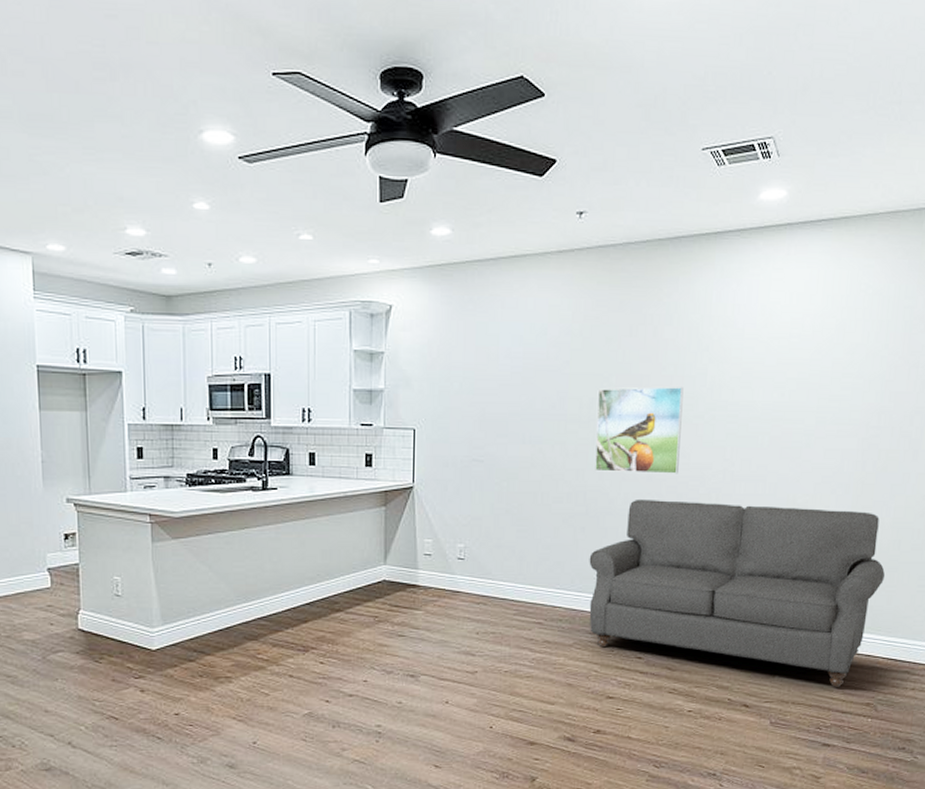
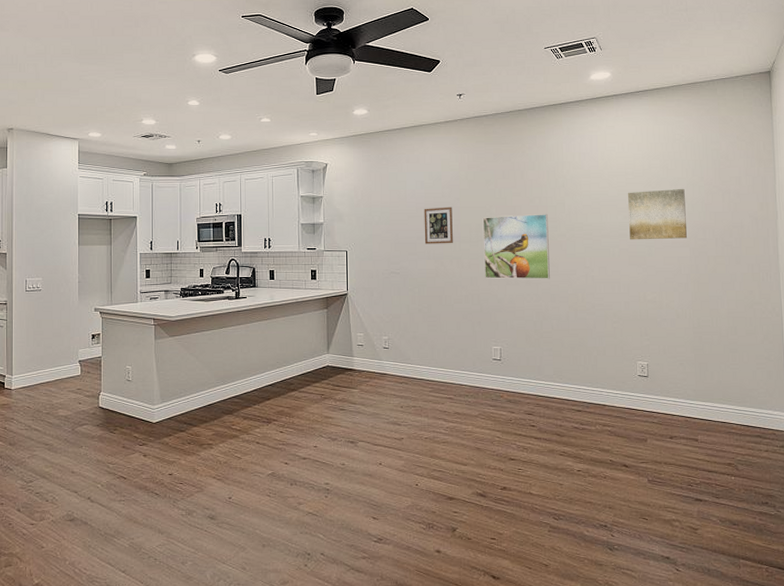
picture frame: none [519,372,559,424] -> present [424,207,453,244]
sofa: present [589,498,885,687] -> none [486,298,727,450]
wall art: none [785,358,863,426] -> present [627,188,687,240]

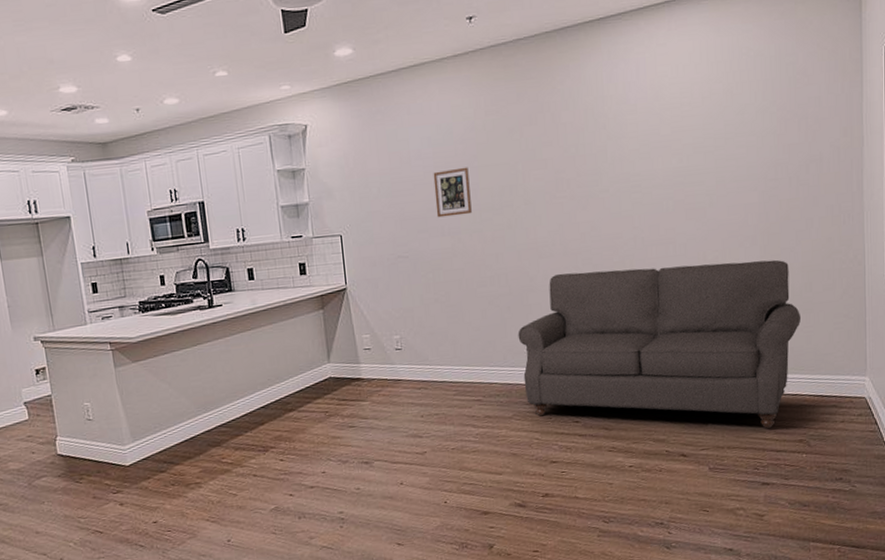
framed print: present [482,214,550,279] -> none [506,165,592,254]
sofa: none [486,298,727,450] -> present [517,260,801,428]
wall art: present [627,188,687,240] -> none [683,117,755,189]

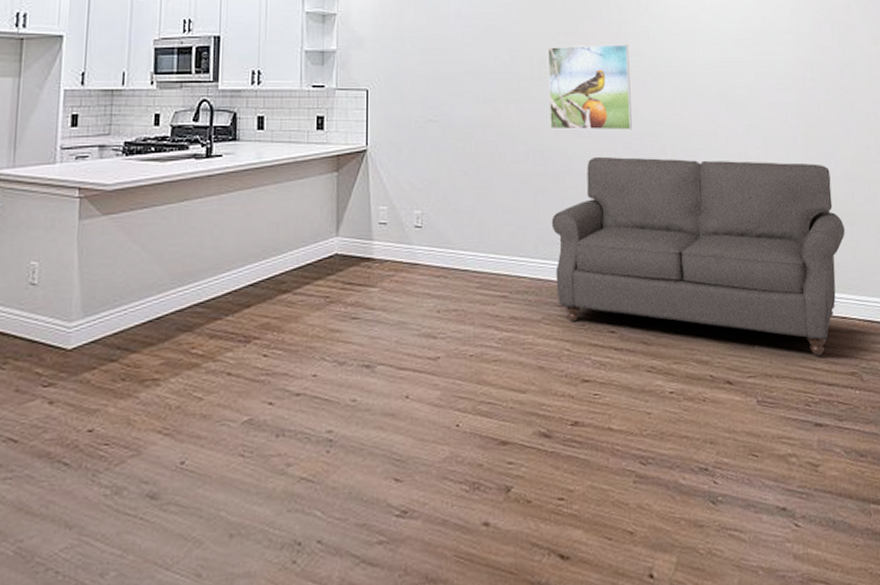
picture frame: present [433,167,472,218] -> none [472,32,510,82]
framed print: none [506,165,592,254] -> present [547,44,632,131]

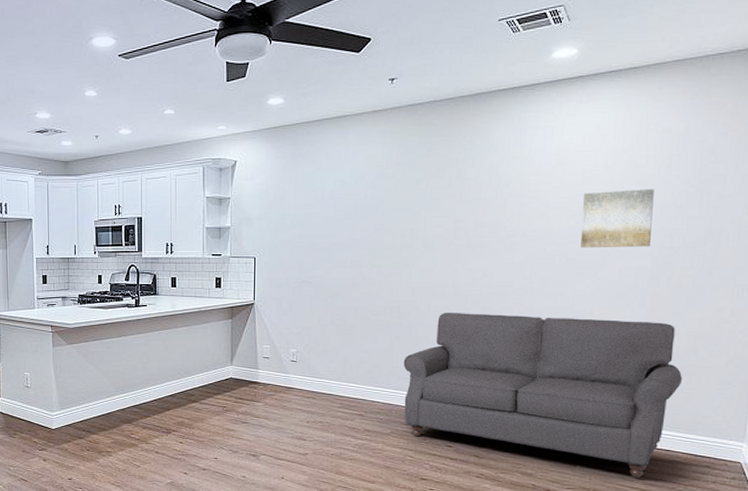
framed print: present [547,44,632,131] -> none [407,218,486,291]
wall art: none [723,16,793,80] -> present [581,188,654,248]

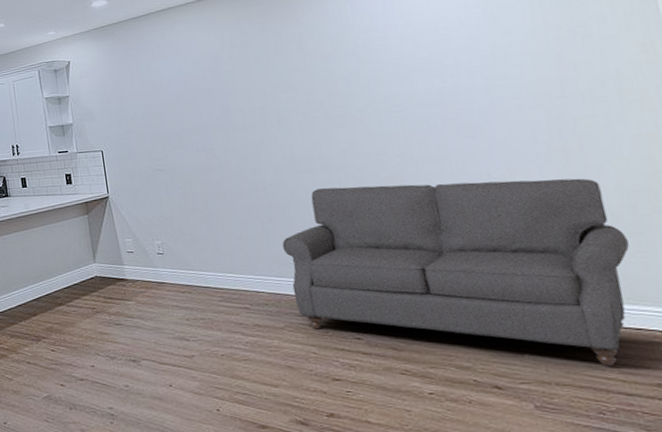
wall art: present [581,188,654,248] -> none [442,37,537,108]

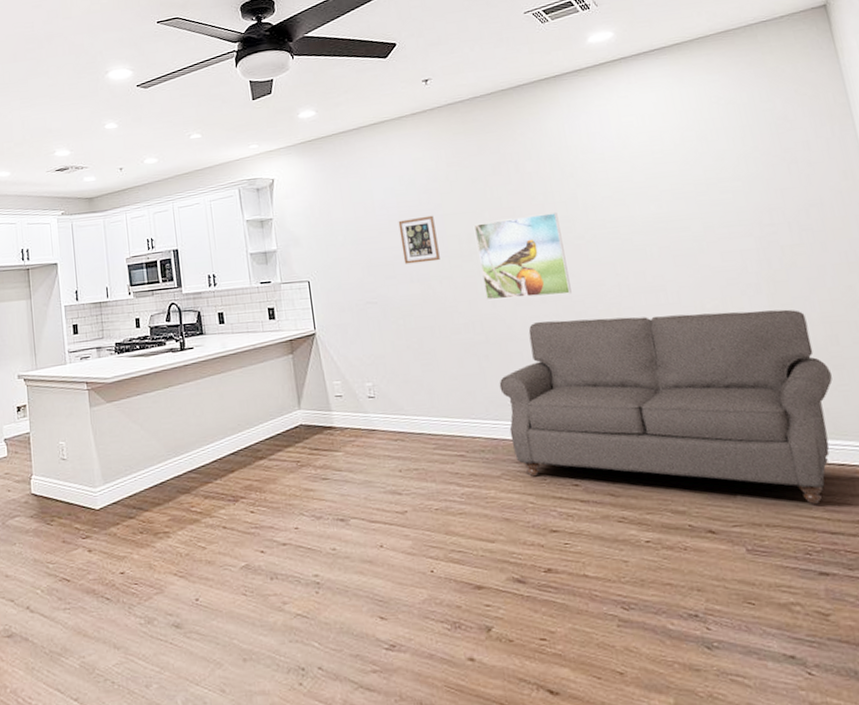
picture frame: none [184,91,225,136] -> present [398,215,440,264]
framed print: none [256,87,354,168] -> present [473,212,572,301]

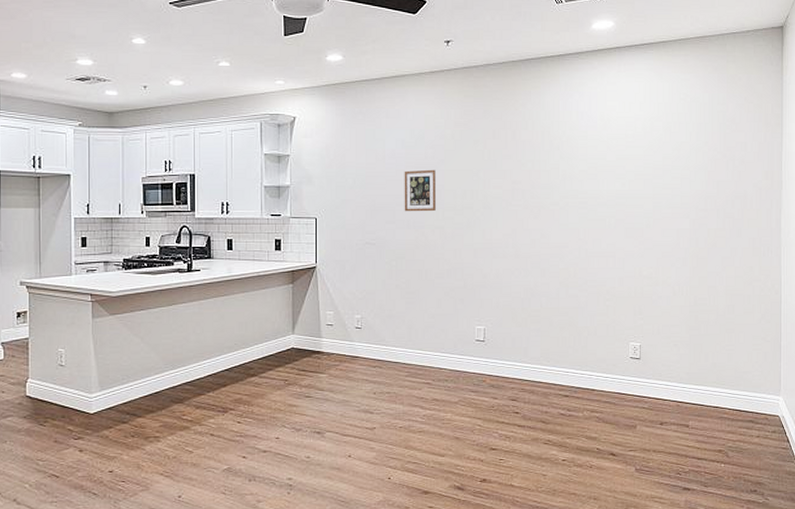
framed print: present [473,212,572,301] -> none [469,179,541,252]
sofa: present [499,309,833,504] -> none [469,273,723,436]

